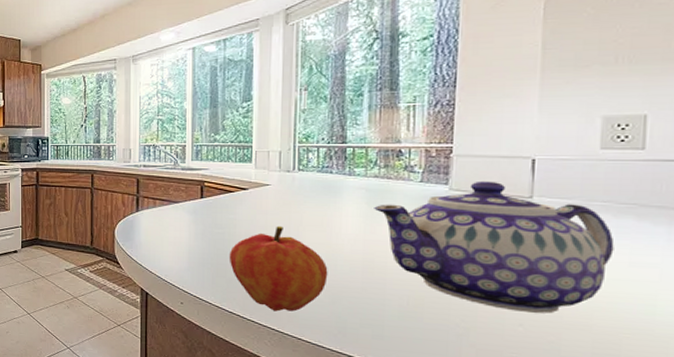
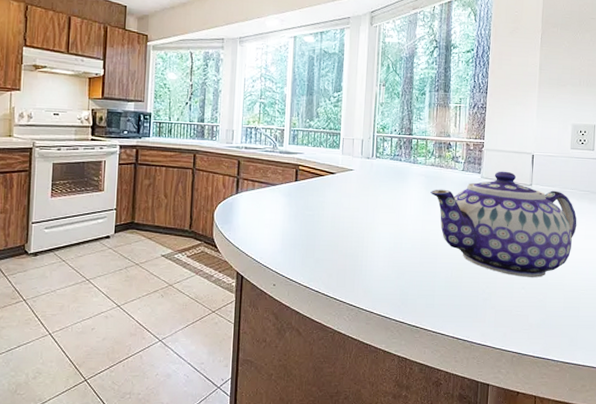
fruit: present [229,226,328,312] -> none [317,208,396,288]

